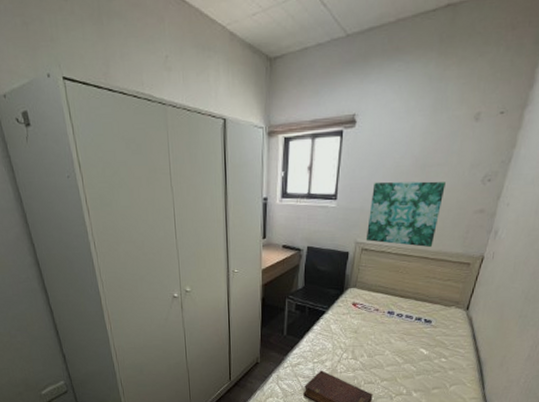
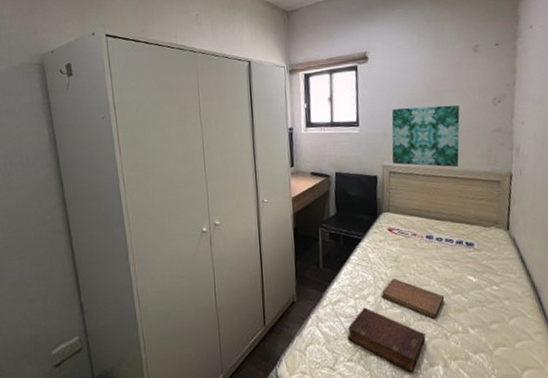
notebook: none [339,347,396,383] -> present [381,278,445,319]

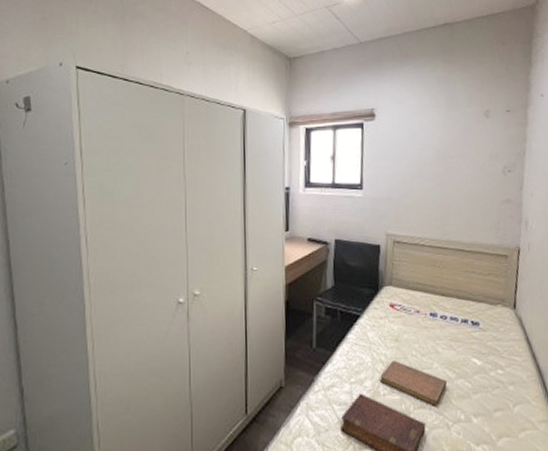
wall art: present [391,105,460,168] -> none [396,171,469,240]

